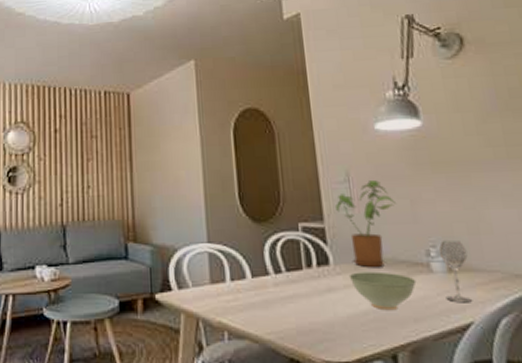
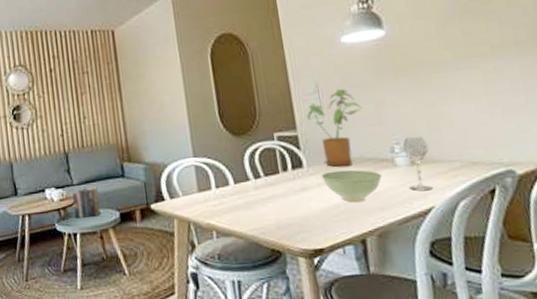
books: none [67,267,97,305] -> present [73,186,100,219]

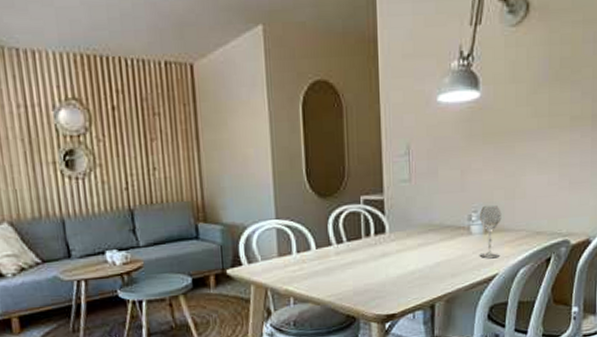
books: present [73,186,100,219] -> none [138,248,170,285]
house plant: present [307,89,362,167] -> none [395,153,448,233]
bowl: present [321,169,382,203] -> none [401,236,457,269]

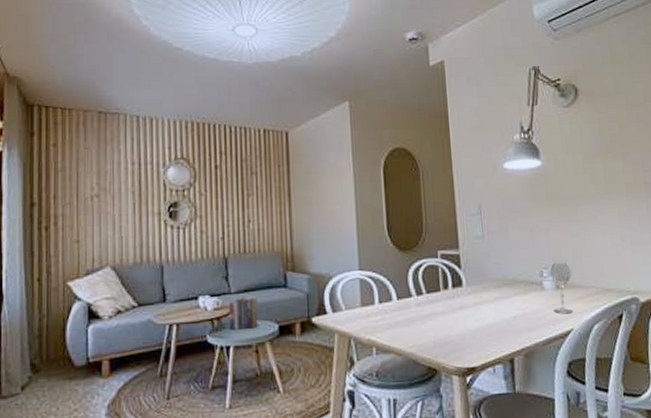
books: none [138,248,170,285] -> present [229,296,258,331]

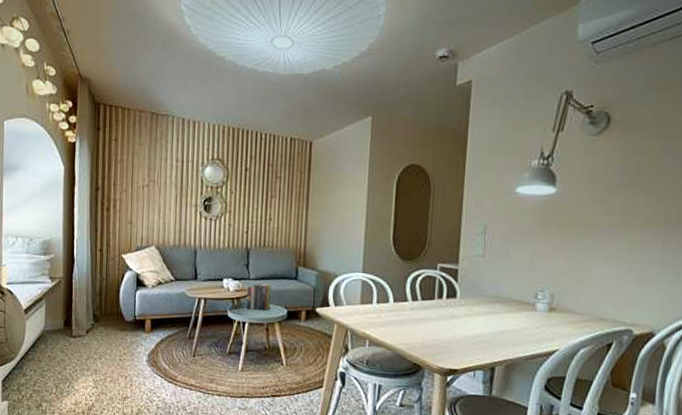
wineglass: present [549,262,573,314] -> none [542,287,567,336]

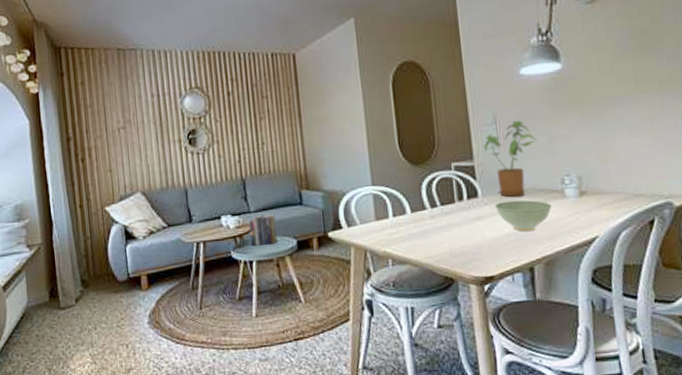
house plant: none [470,235,520,303] -> present [484,121,537,197]
bowl: none [470,305,522,336] -> present [494,200,552,232]

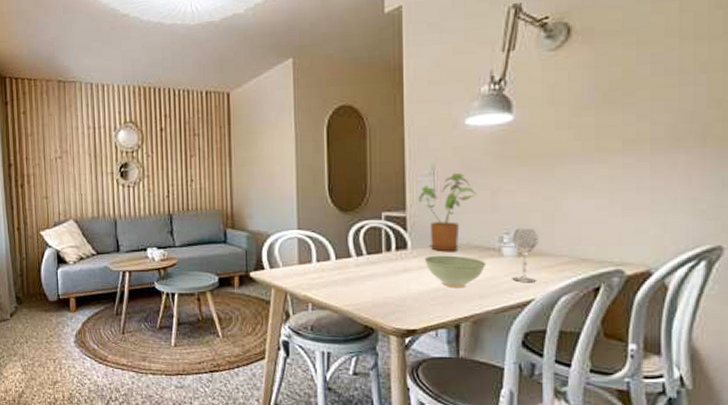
books: present [249,213,277,247] -> none [174,250,200,280]
wineglass: none [572,168,598,222] -> present [511,227,539,283]

